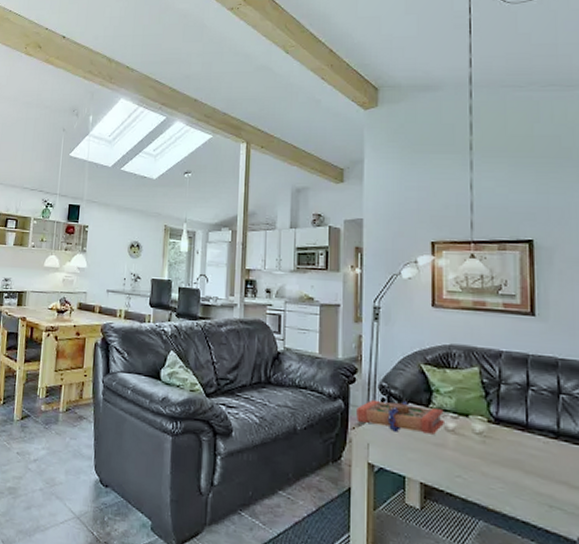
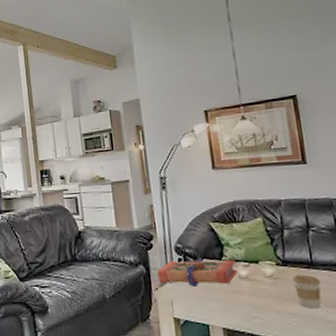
coffee cup: none [503,436,534,477] -> present [292,274,322,309]

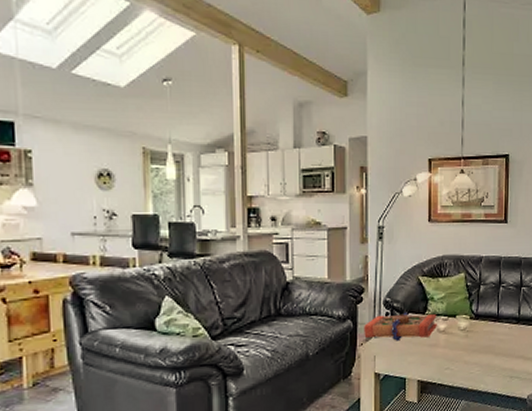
coffee cup: present [292,274,322,309] -> none [481,327,502,358]

